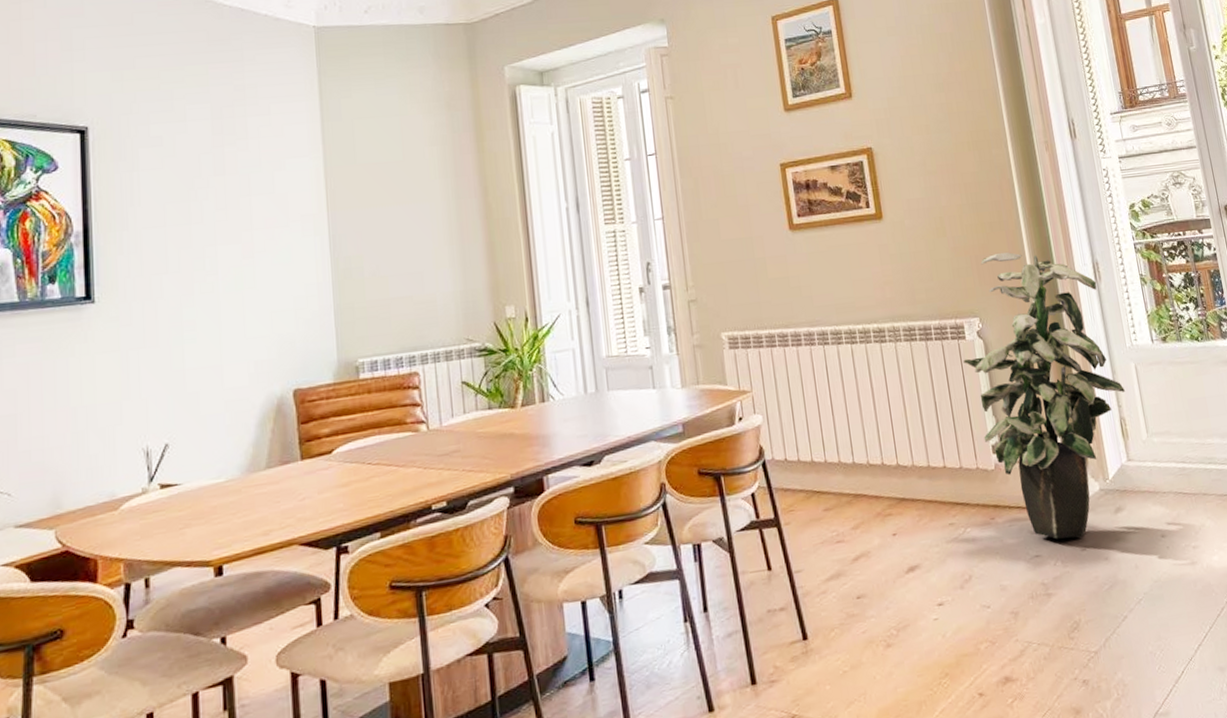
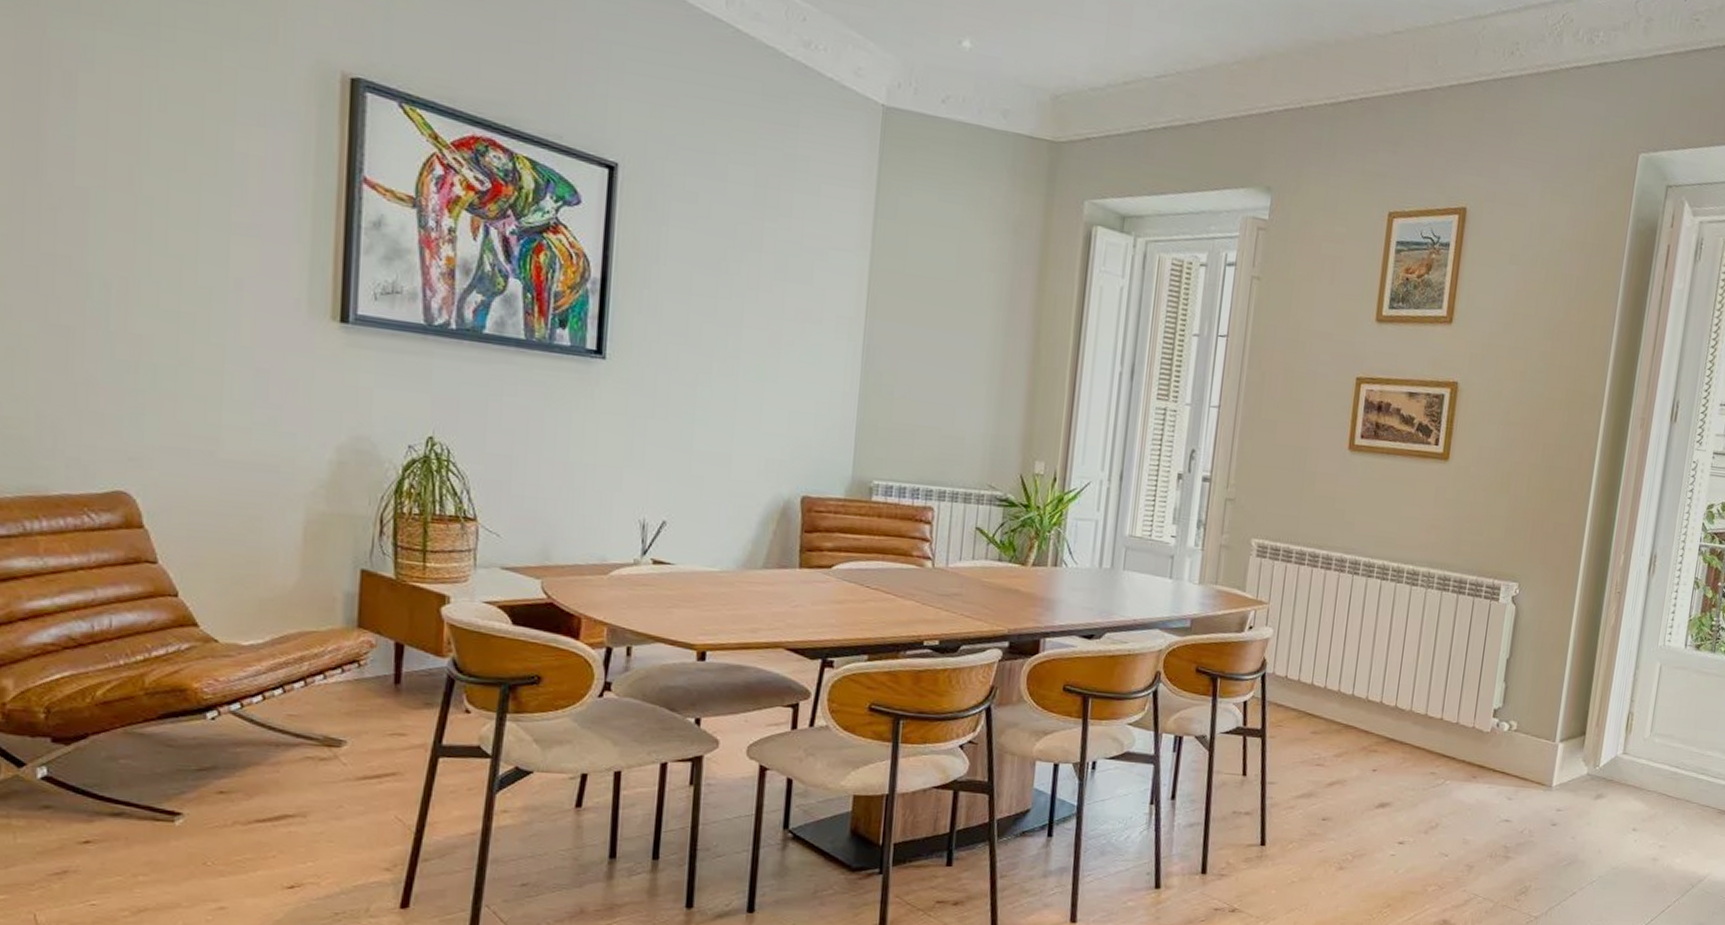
indoor plant: present [963,252,1125,539] -> none [1488,523,1649,814]

